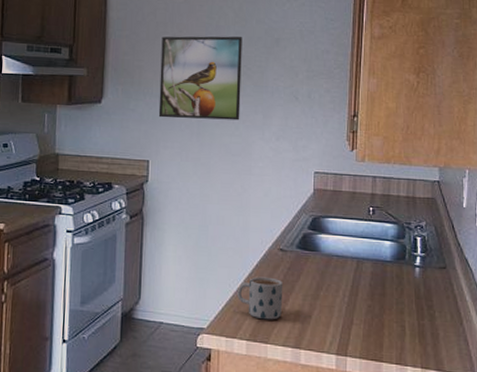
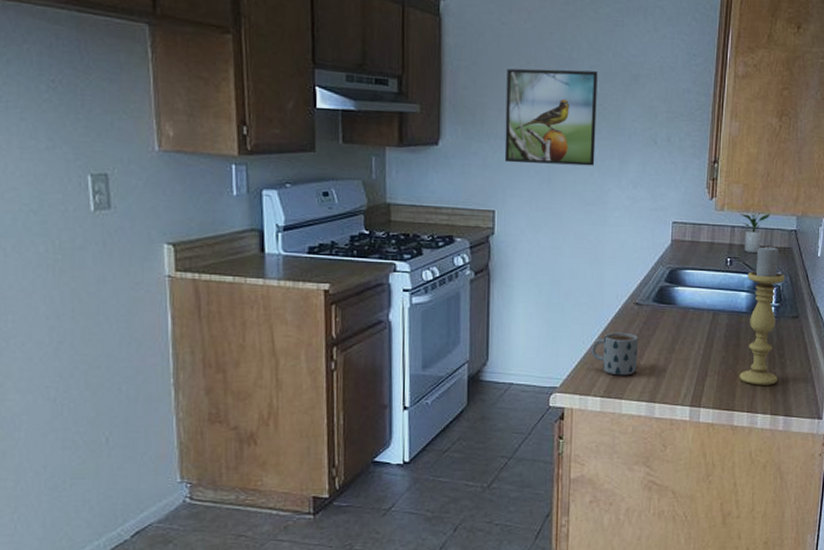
potted plant: none [381,164,411,203] -> present [740,213,770,253]
candle holder: none [386,194,429,337] -> present [739,244,785,385]

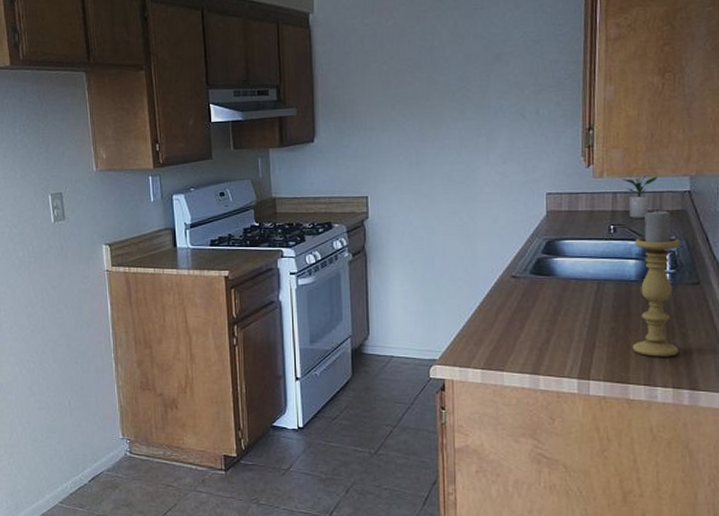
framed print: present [504,68,598,166] -> none [372,55,462,151]
mug: present [592,332,639,376] -> none [469,305,518,348]

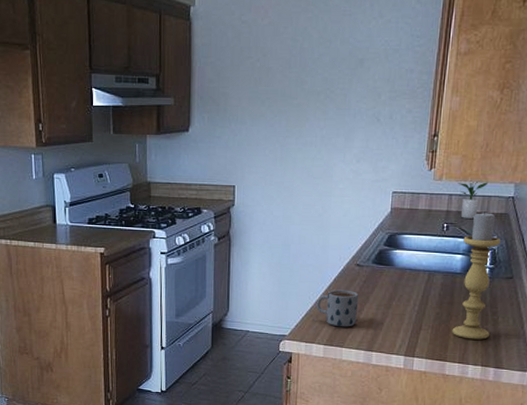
mug: none [469,305,518,348] -> present [316,289,359,327]

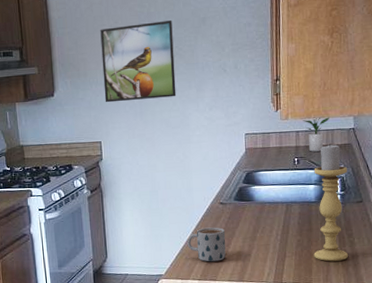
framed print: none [243,58,326,144] -> present [100,19,177,103]

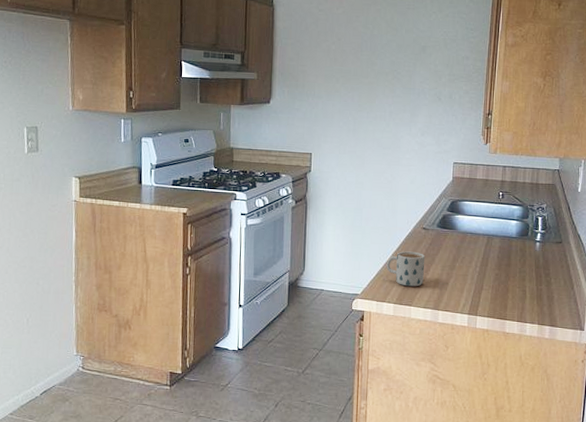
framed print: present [100,19,177,103] -> none [320,44,393,118]
potted plant: present [302,117,329,152] -> none [510,156,536,188]
candle holder: present [314,143,348,262] -> none [510,181,549,300]

